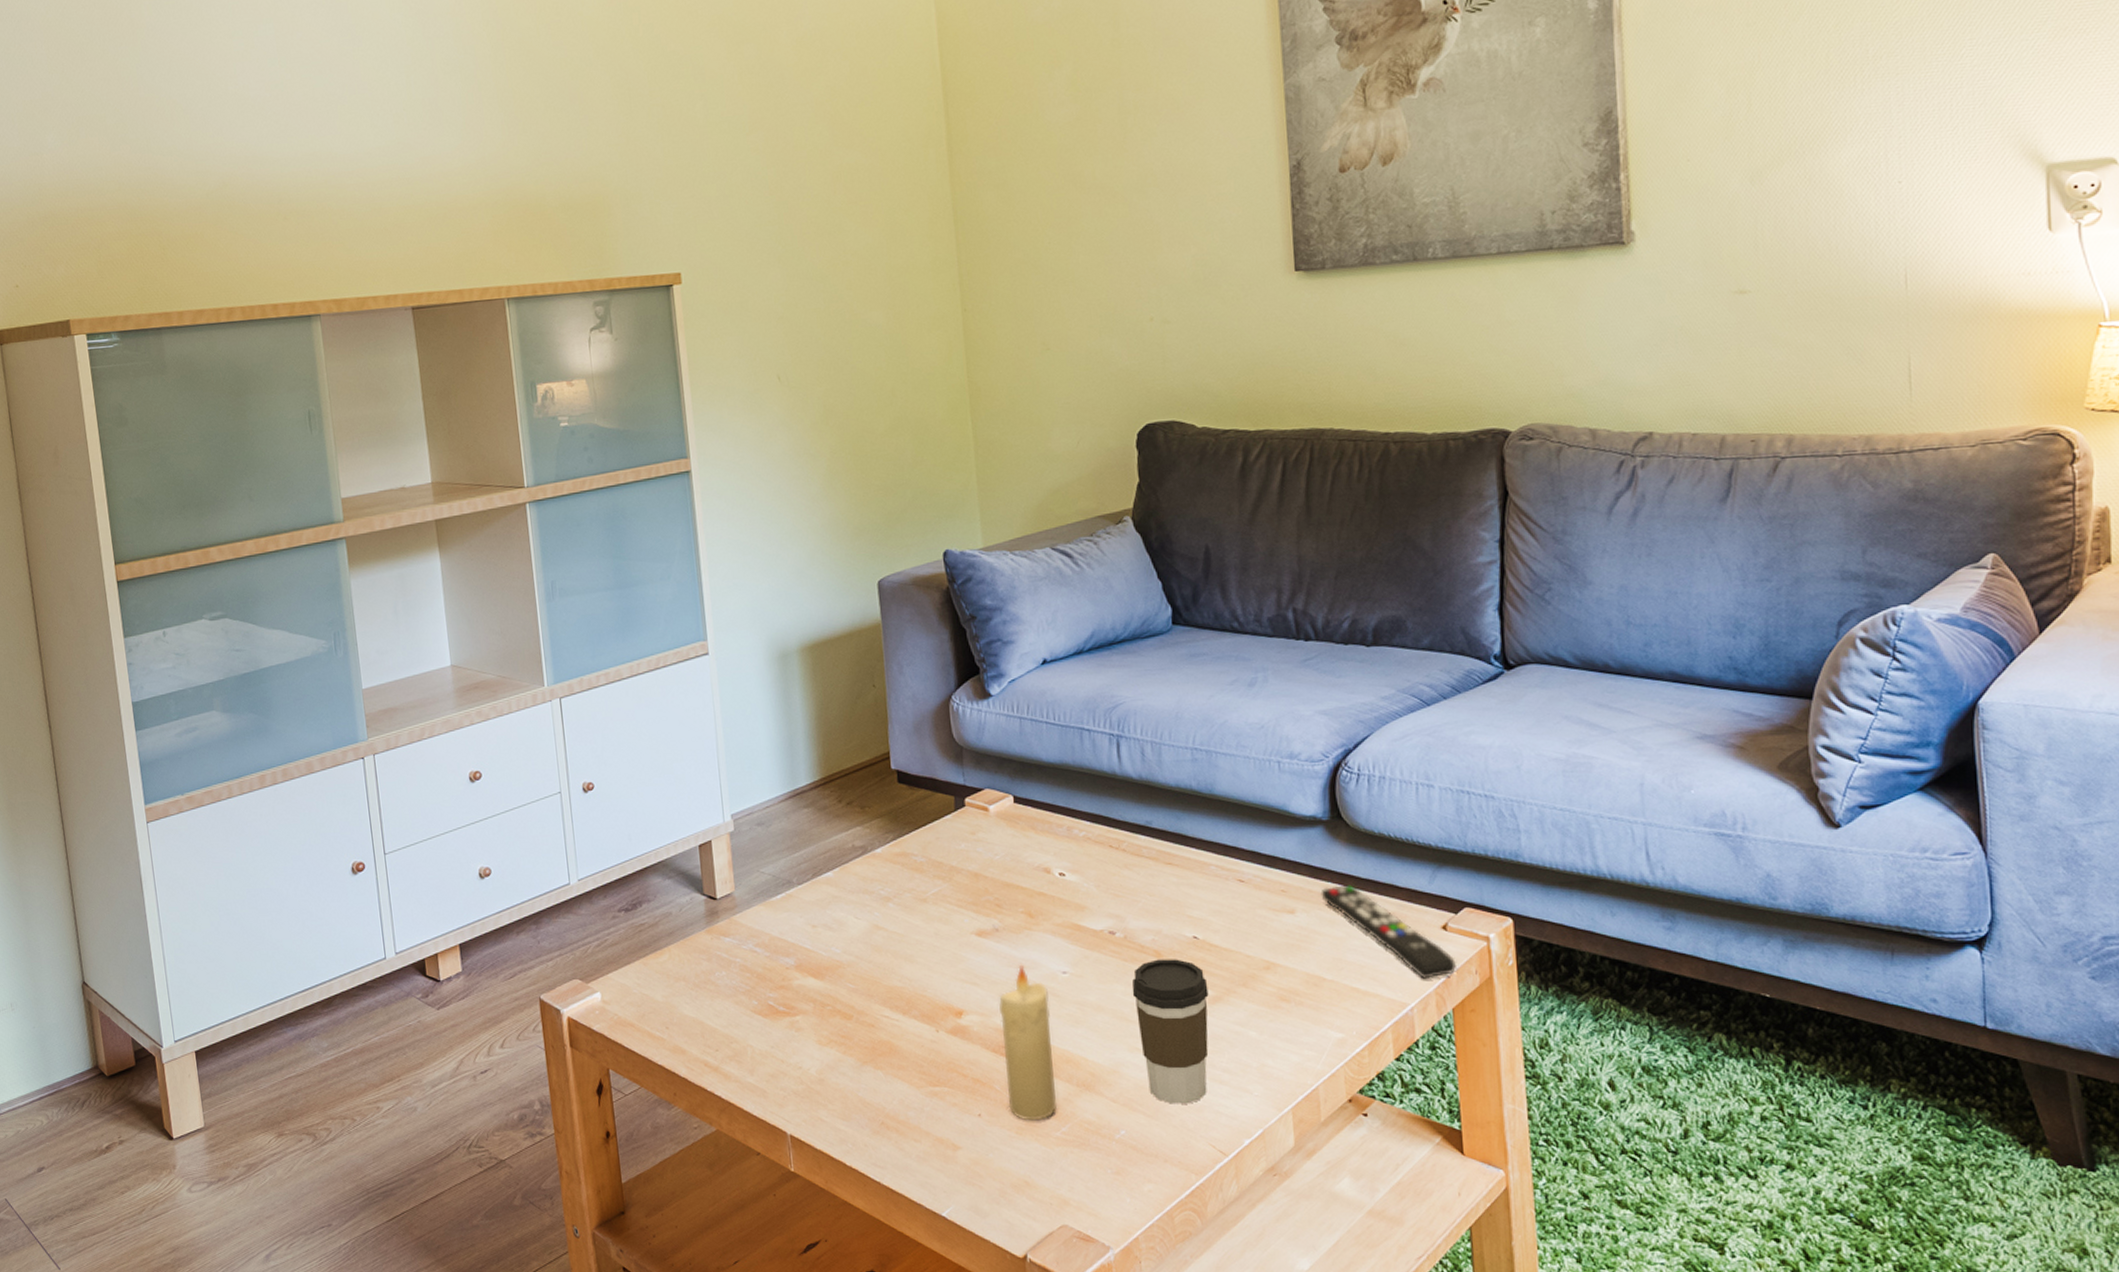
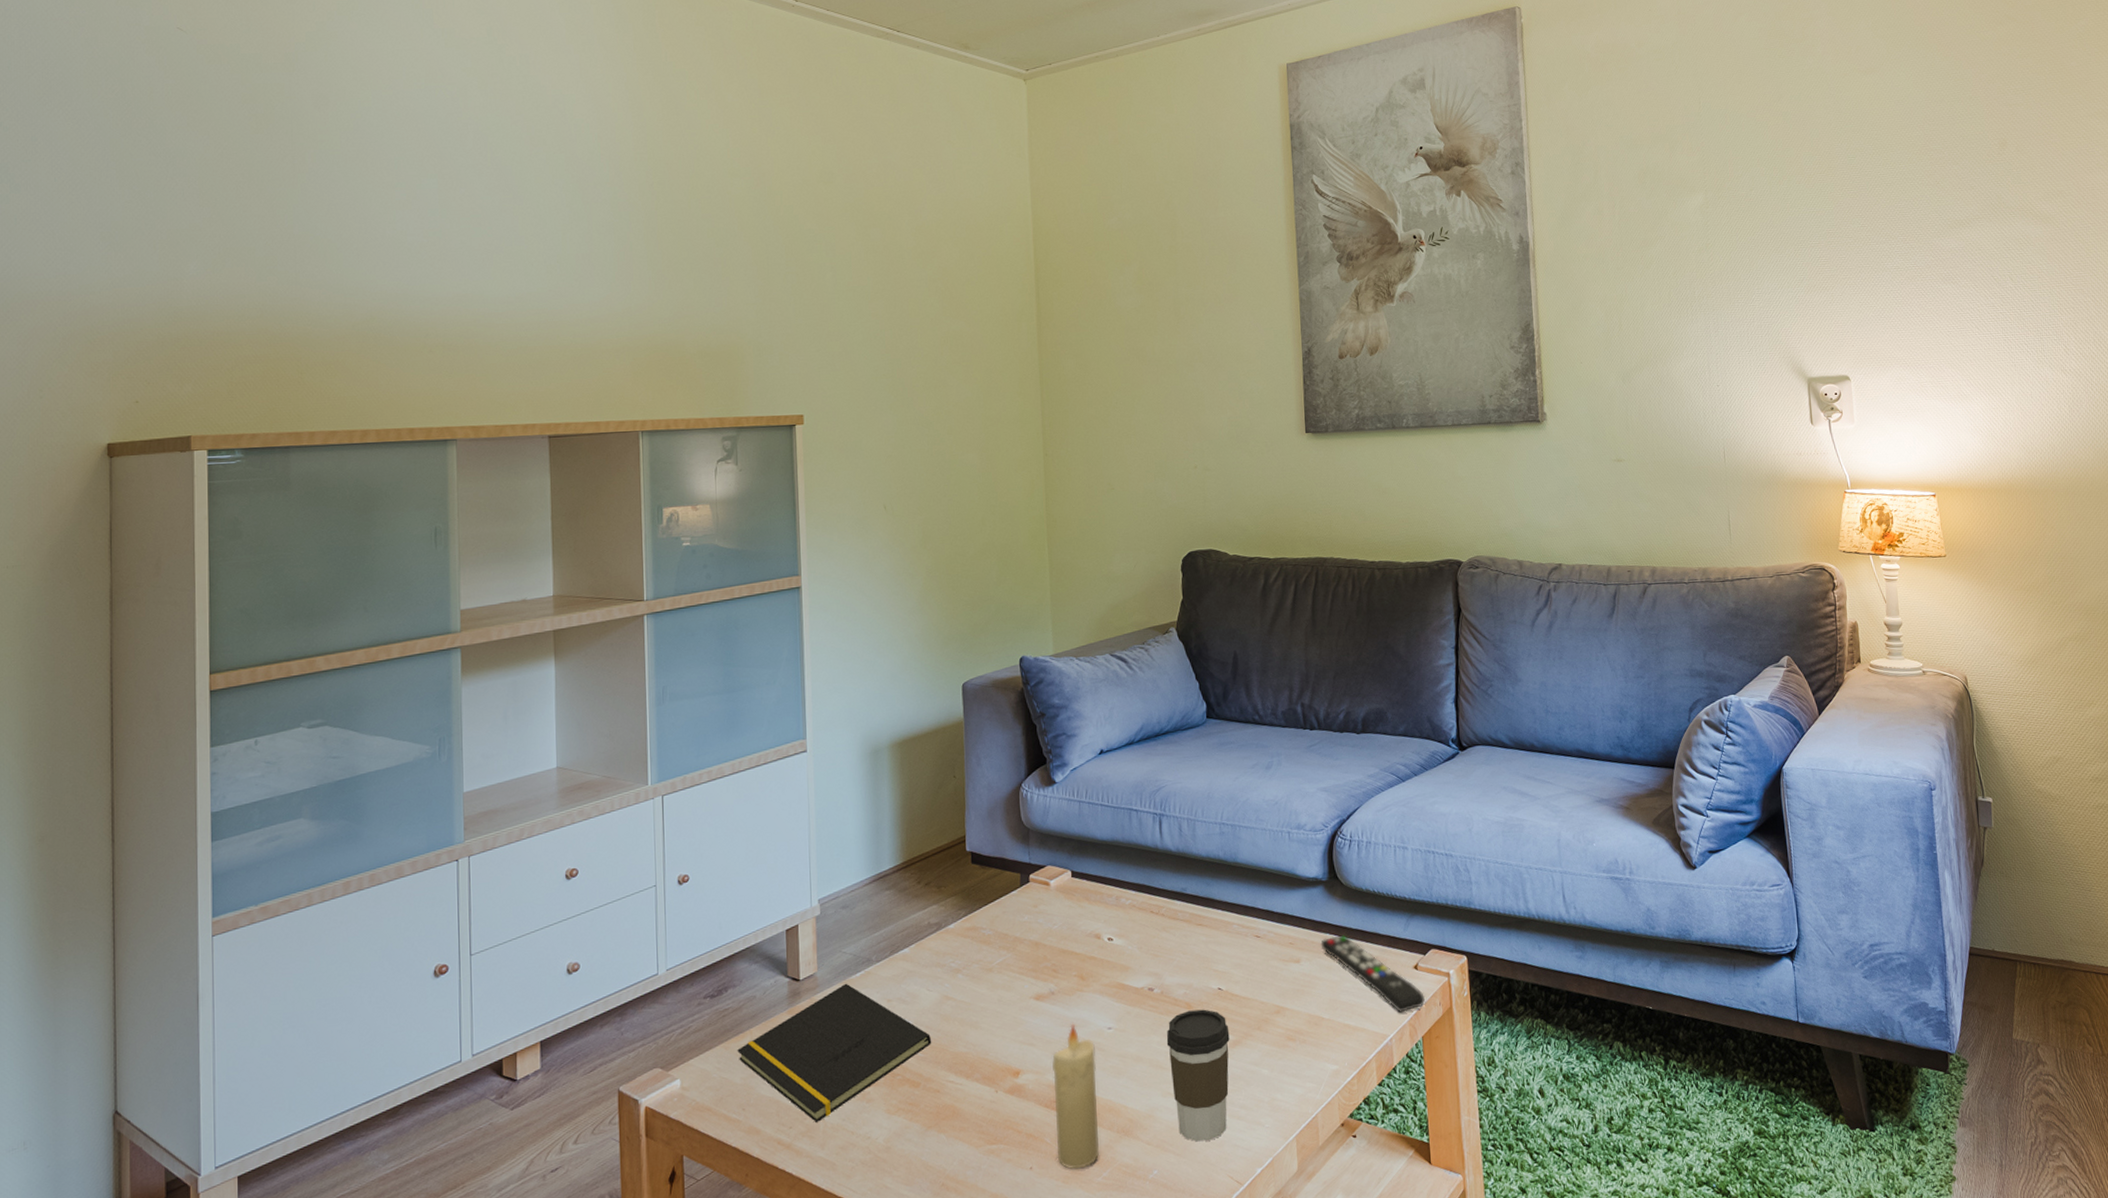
notepad: none [656,905,863,1047] -> present [737,983,932,1122]

